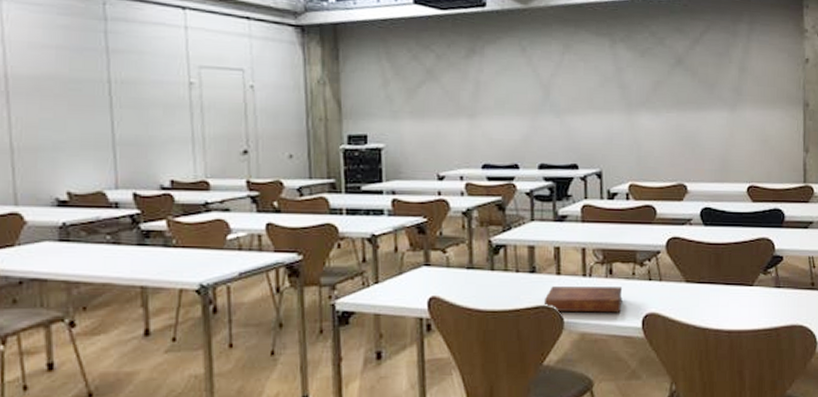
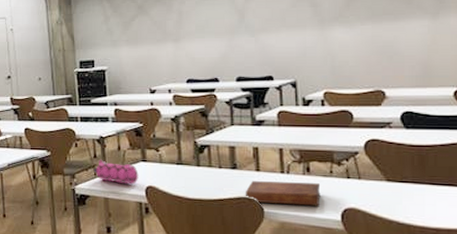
pencil case: none [361,264,420,296] -> present [93,159,139,185]

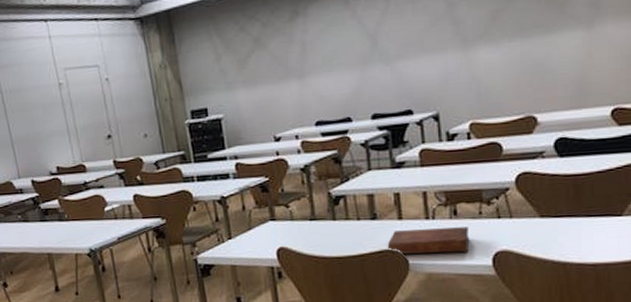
pencil case: present [93,159,139,185] -> none [216,222,268,248]

